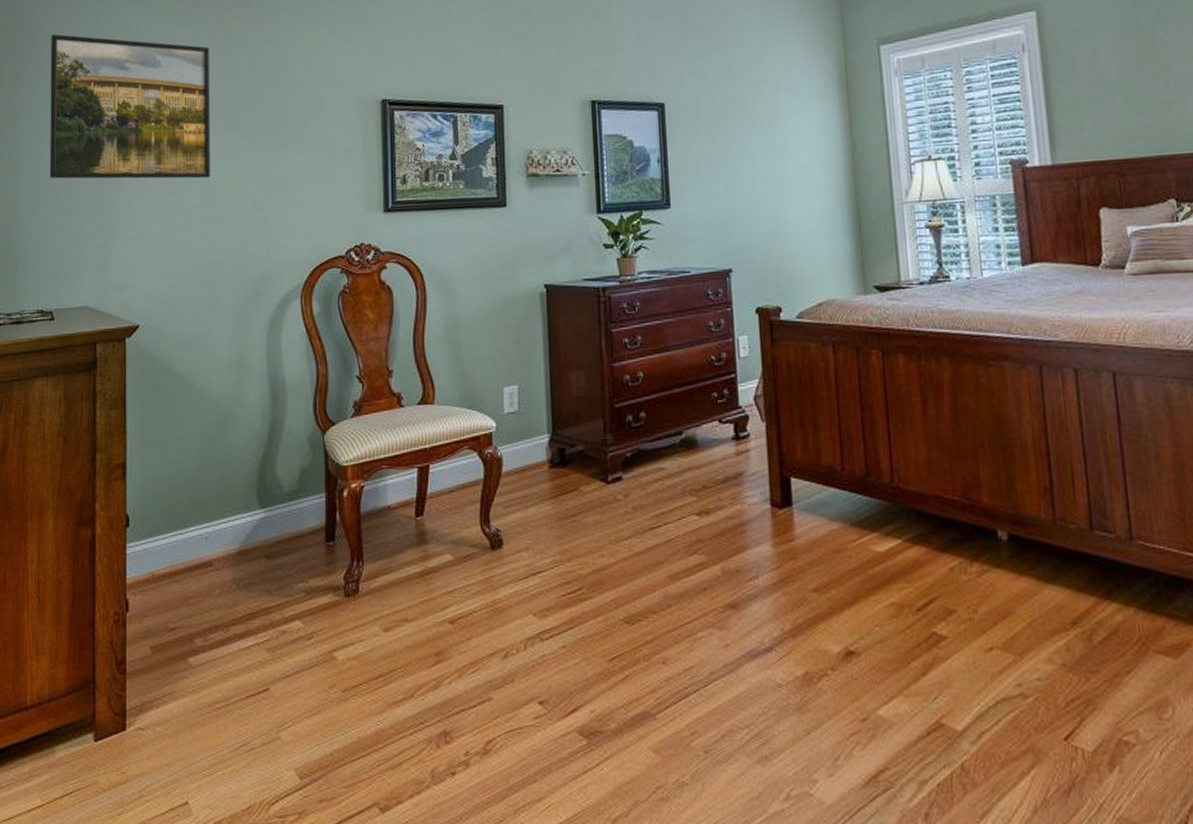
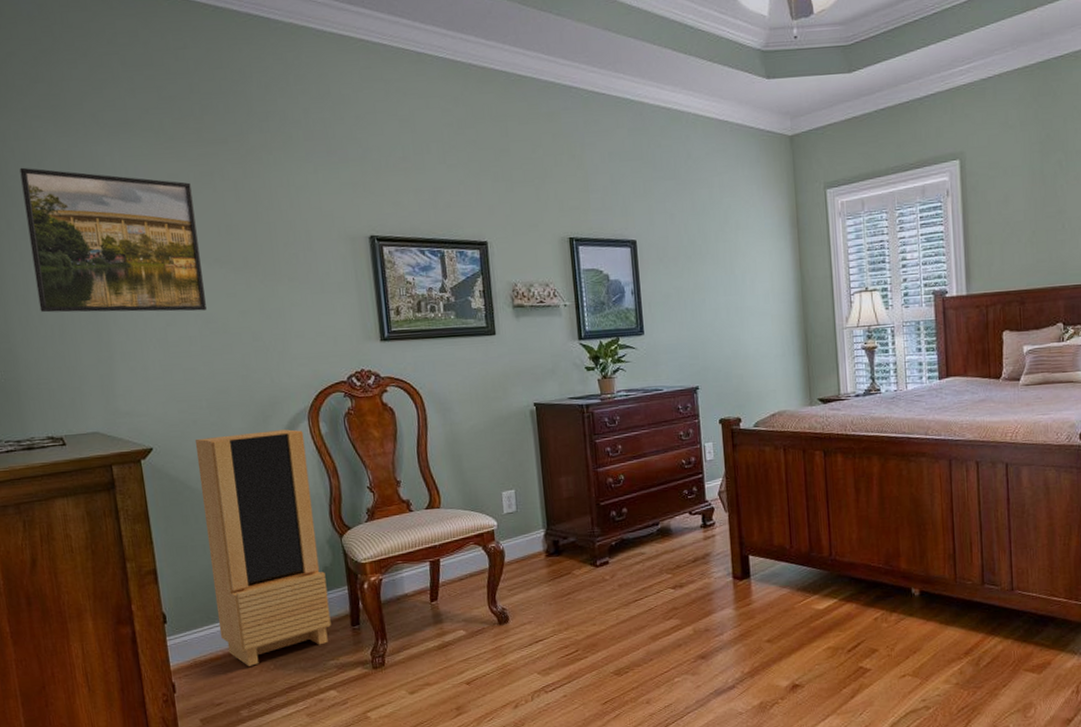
storage cabinet: none [182,308,304,584] -> present [194,429,331,666]

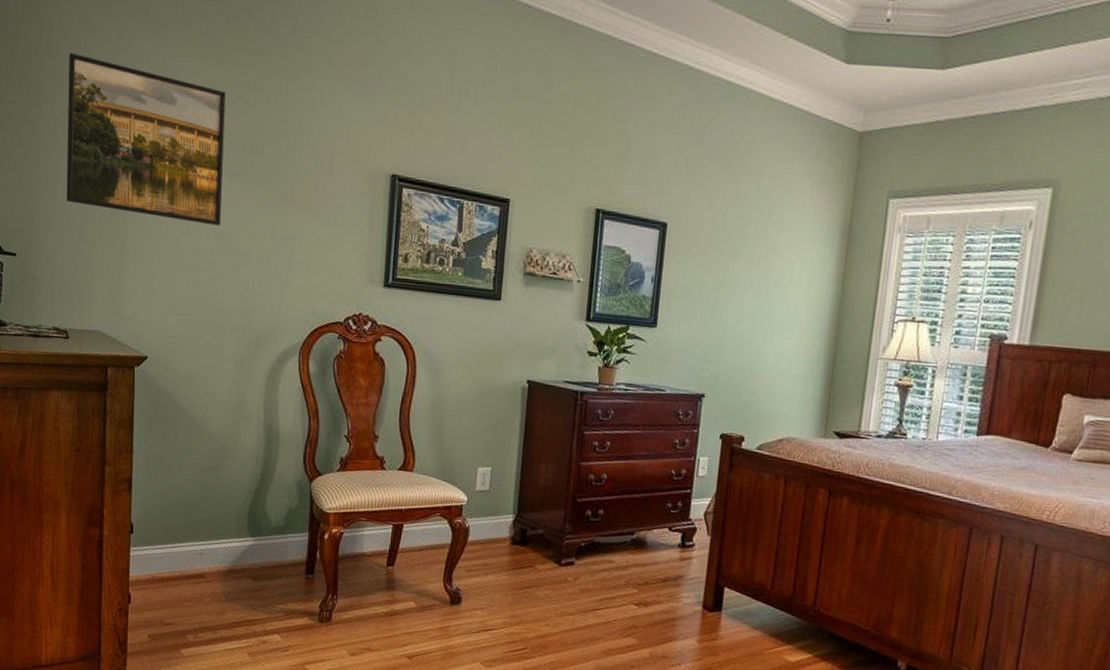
storage cabinet: present [194,429,331,666] -> none [180,355,292,593]

